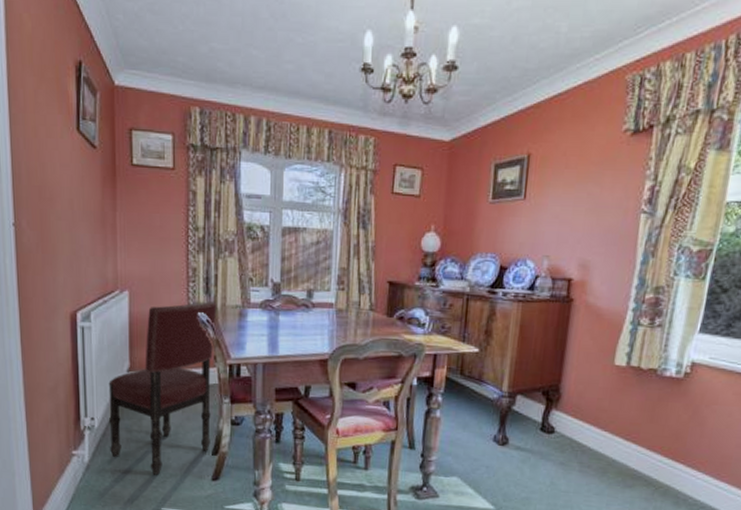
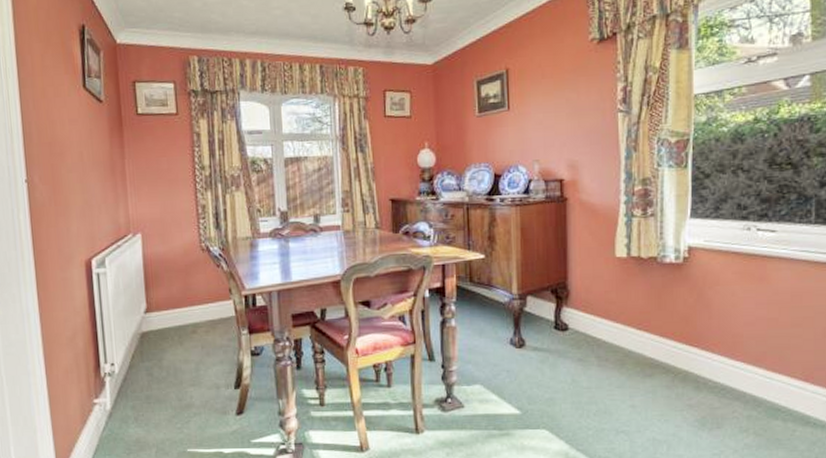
dining chair: present [108,302,217,475] -> none [126,236,232,416]

